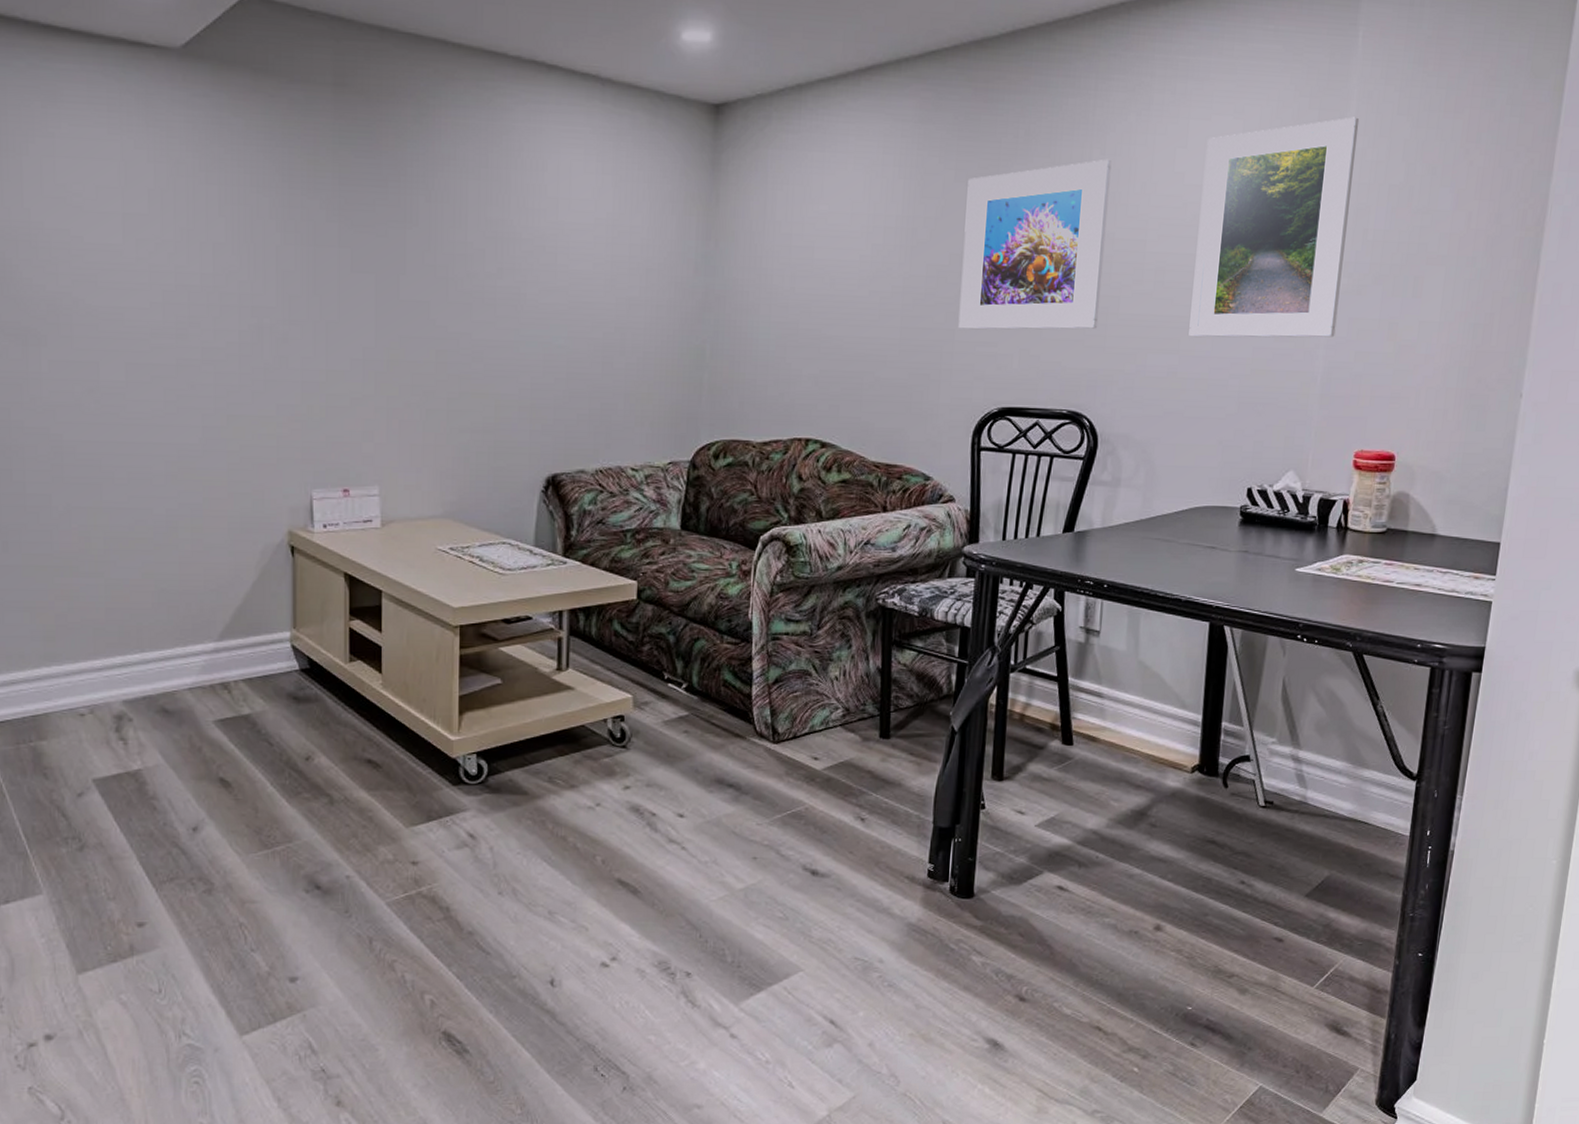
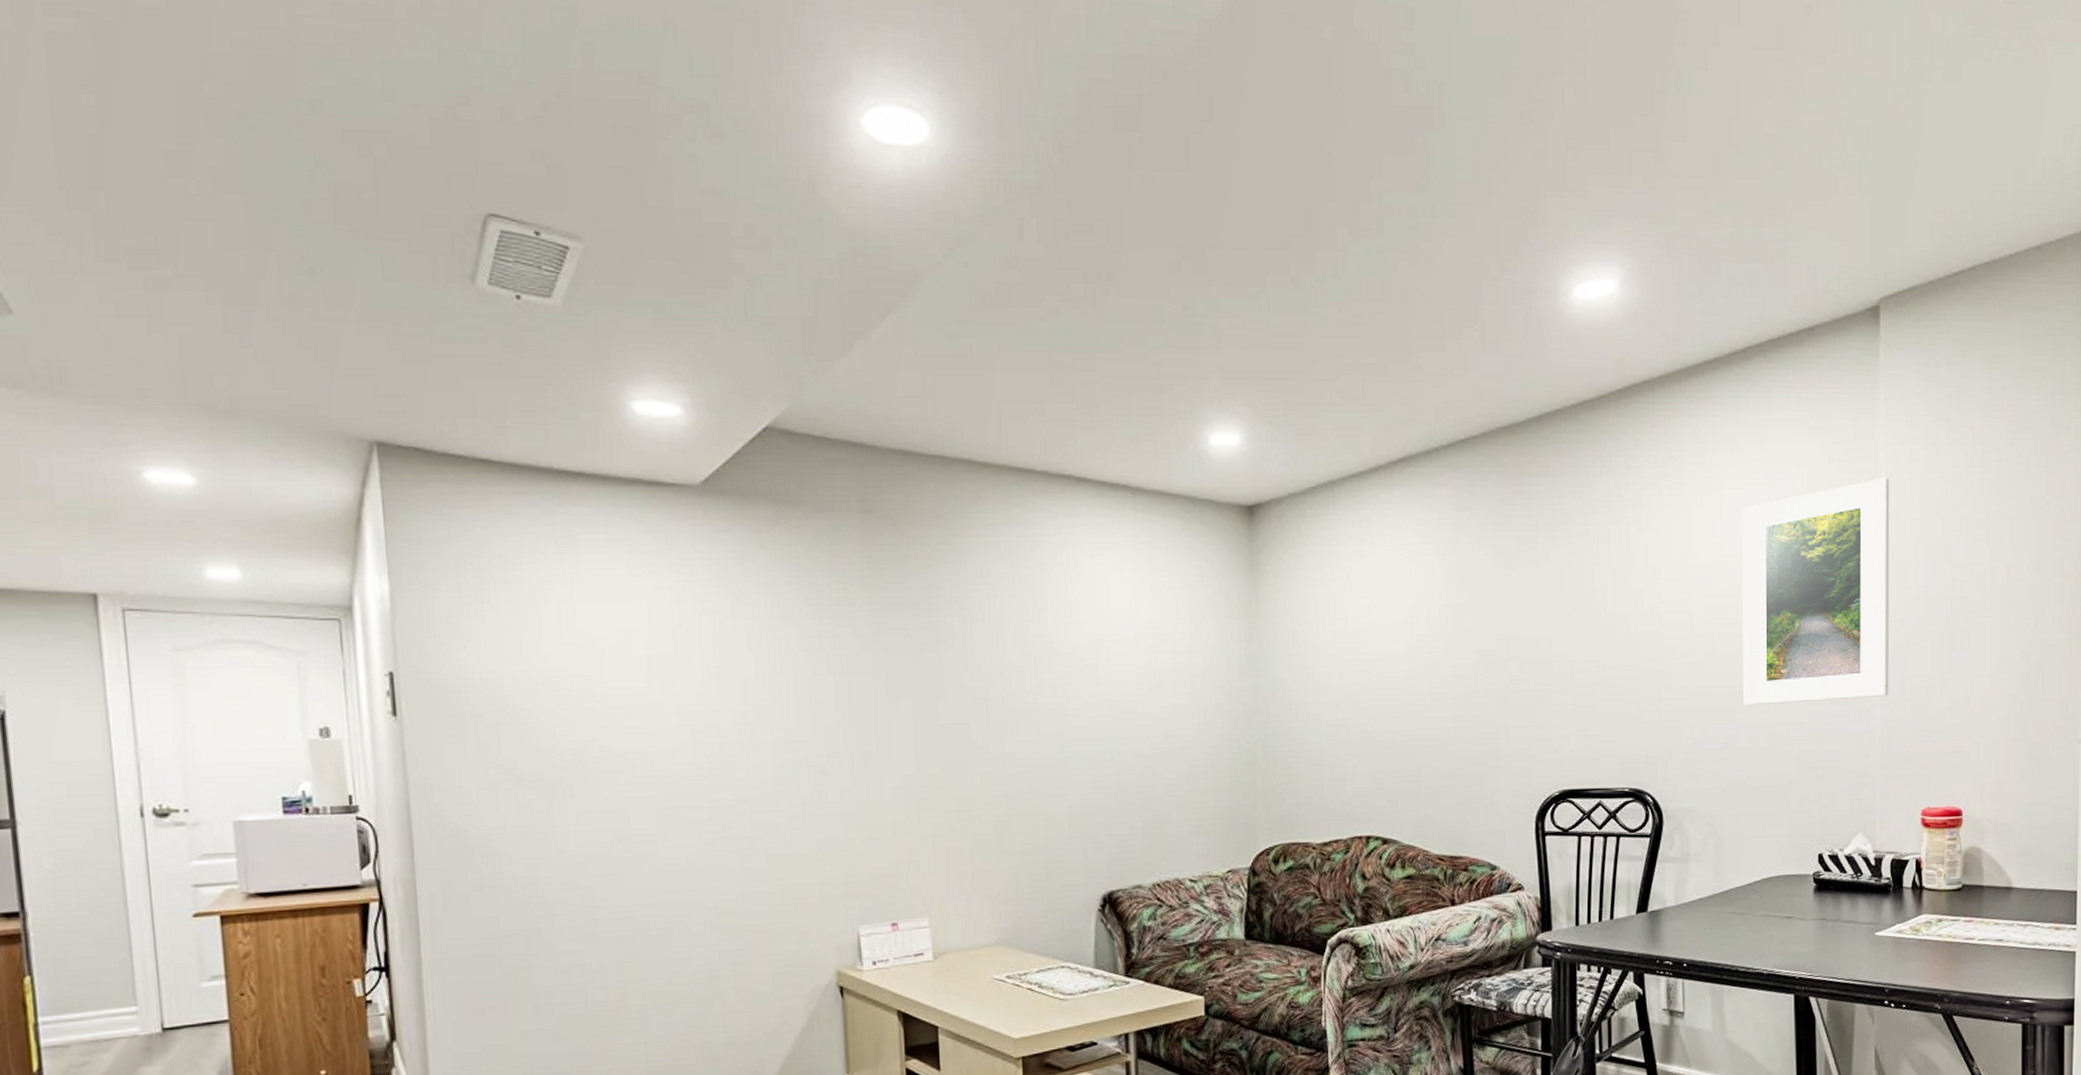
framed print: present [958,159,1112,330] -> none [1508,534,1652,714]

